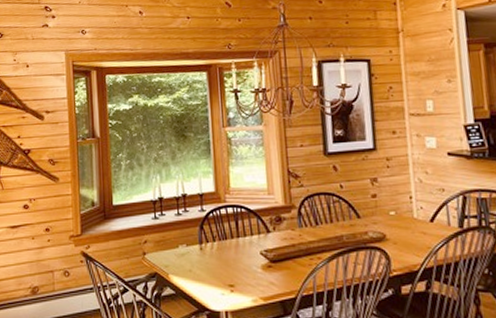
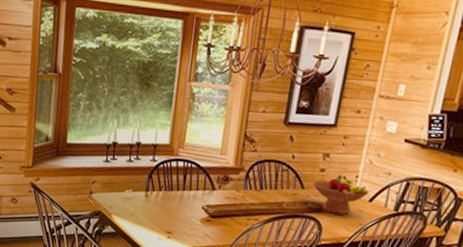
fruit bowl: none [367,198,428,240] -> present [312,174,369,215]

